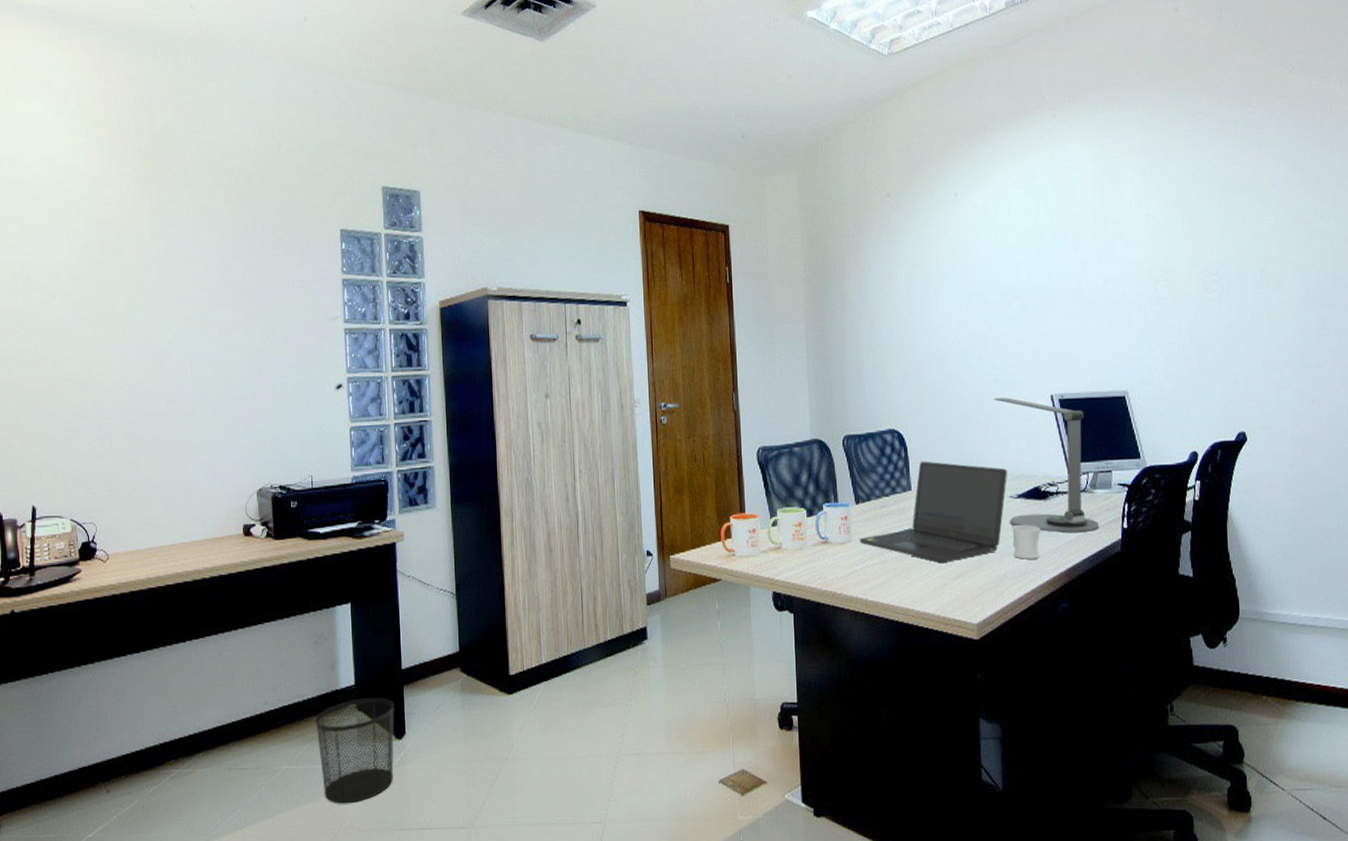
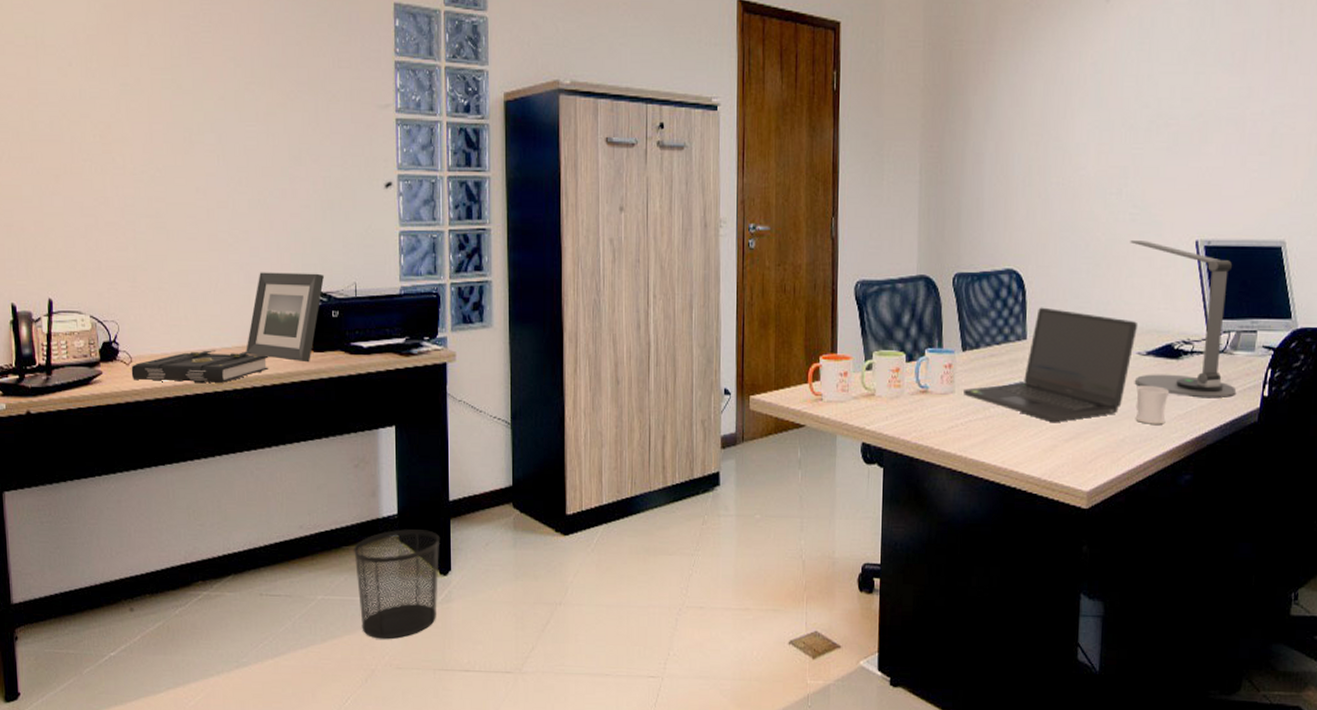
spell book: none [108,542,235,576] -> present [131,350,269,384]
picture frame: none [213,469,284,550] -> present [246,272,325,363]

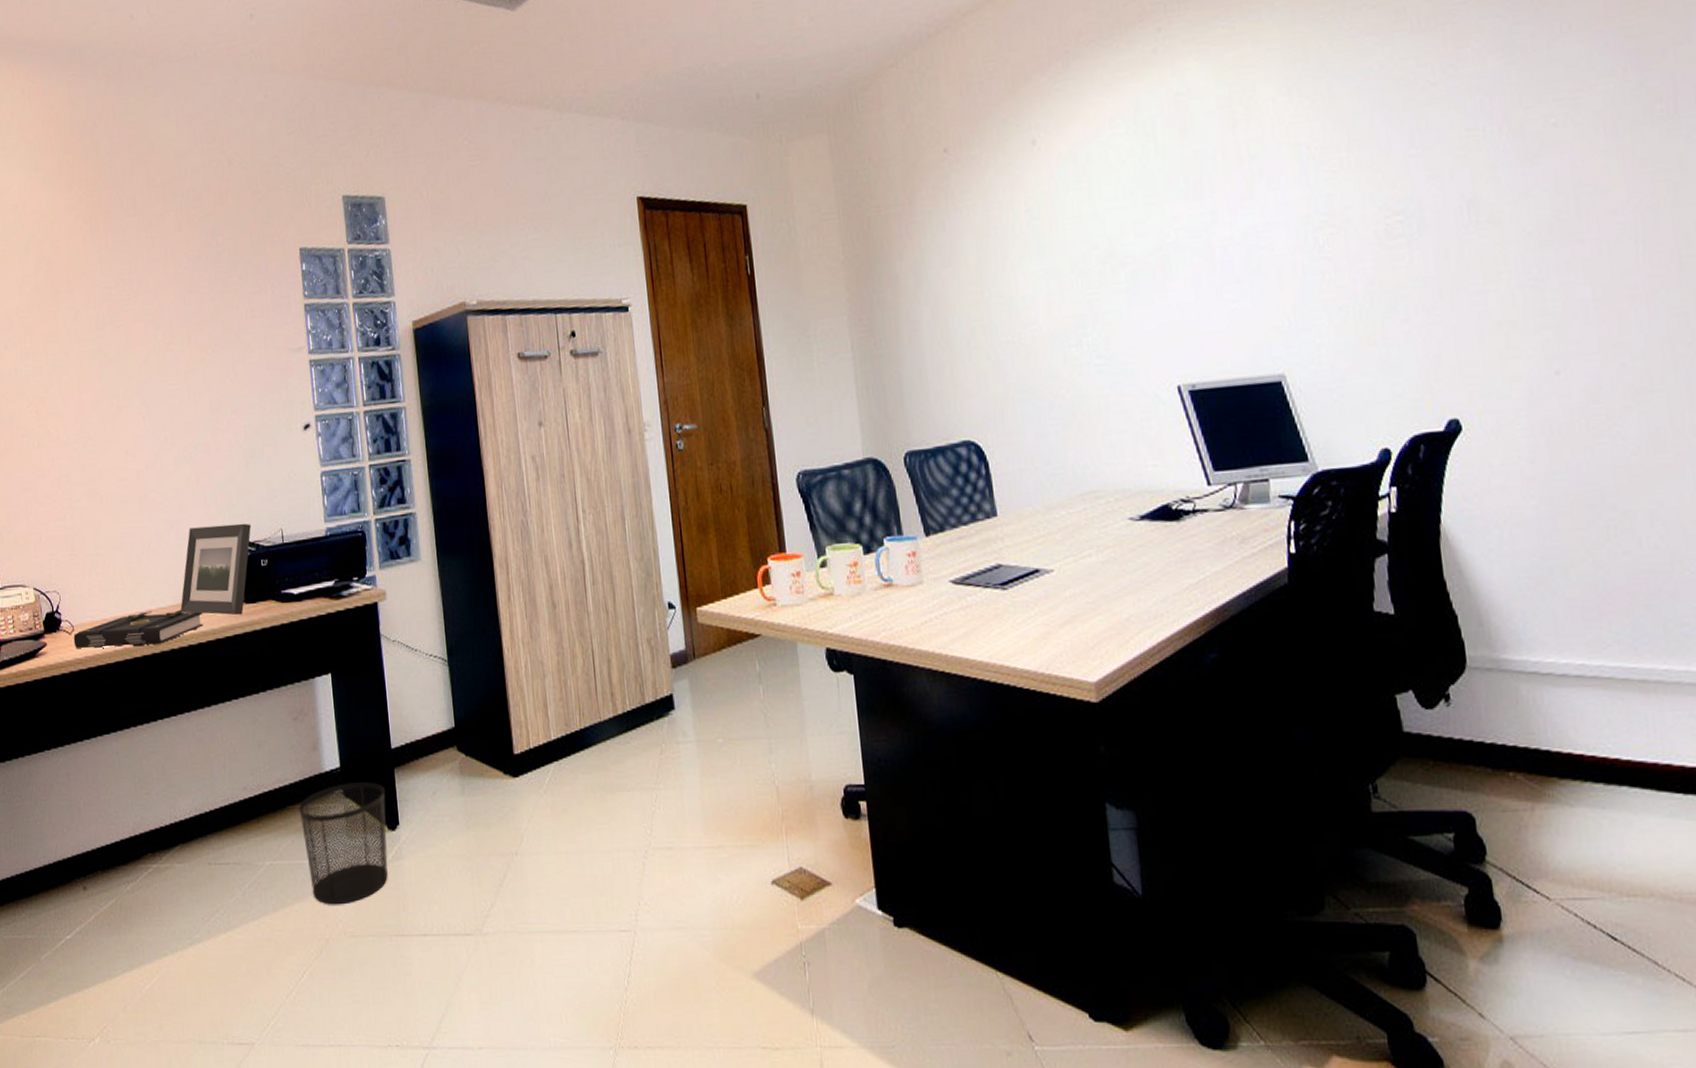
laptop: present [964,307,1139,423] -> none [933,478,1125,607]
desk lamp: present [1130,240,1237,397] -> none [1100,392,1257,563]
mug: present [1135,386,1169,425] -> none [1134,554,1176,599]

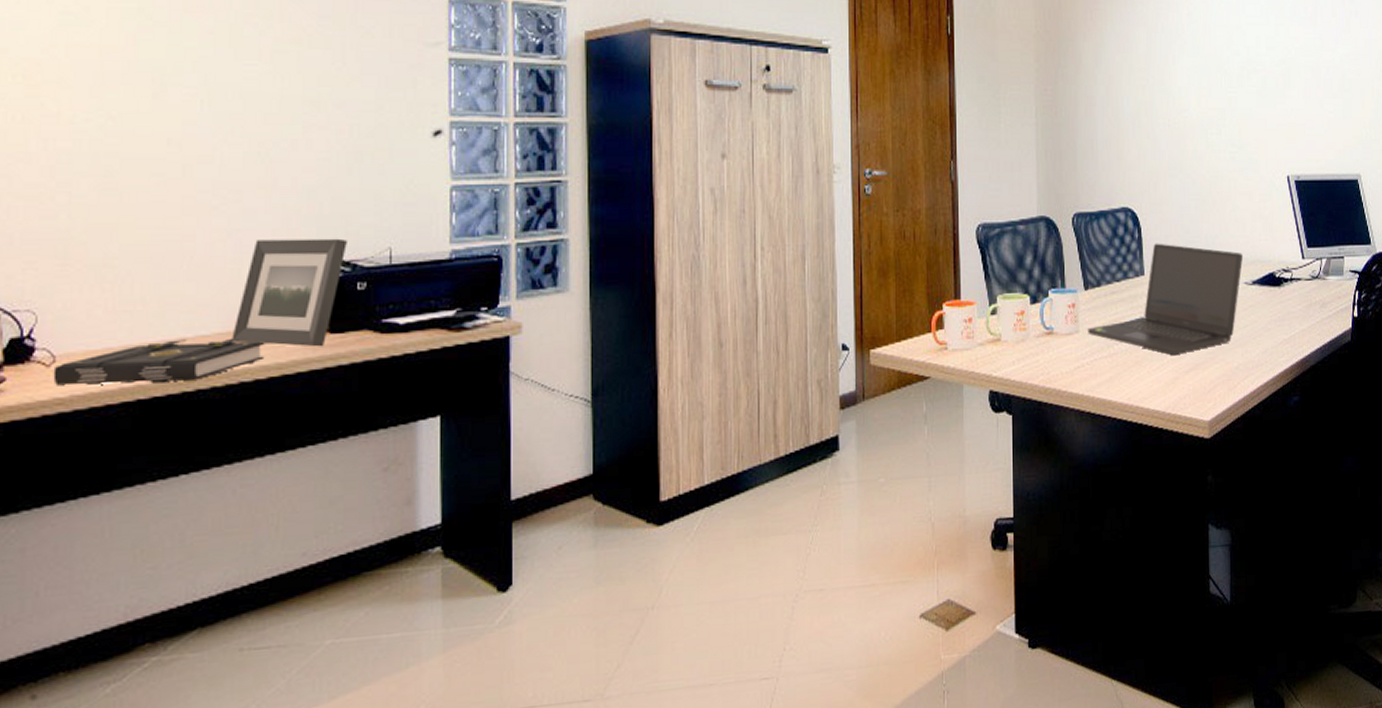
waste bin: present [299,782,388,904] -> none [379,538,499,684]
laptop: none [933,478,1125,607] -> present [1088,243,1244,356]

